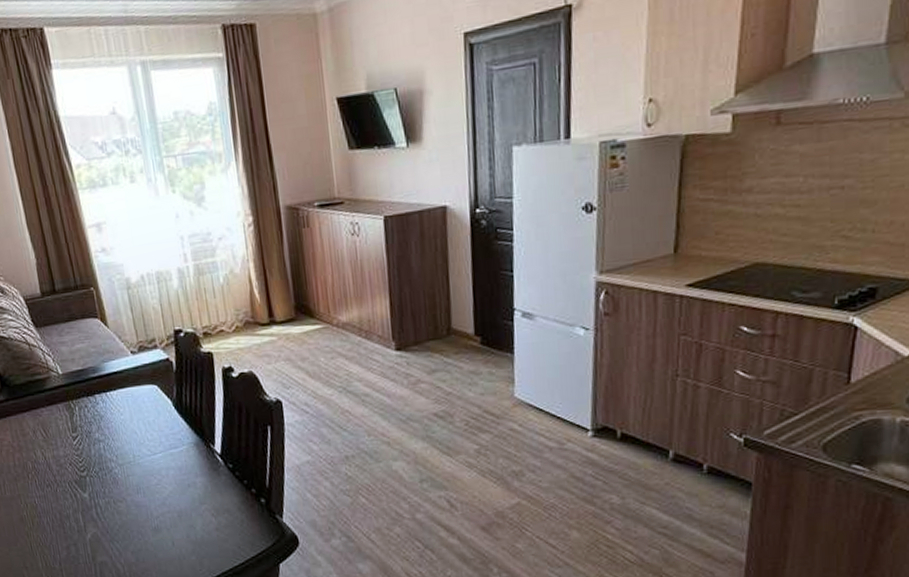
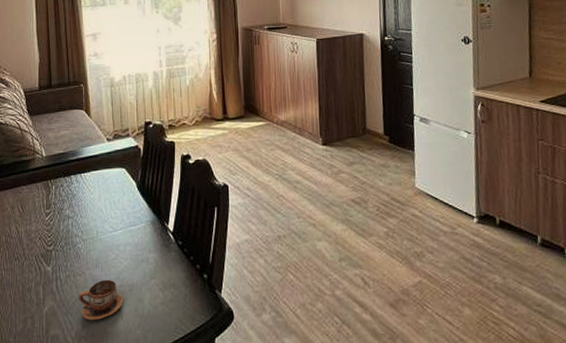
cup: none [122,505,173,547] -> present [78,279,124,321]

